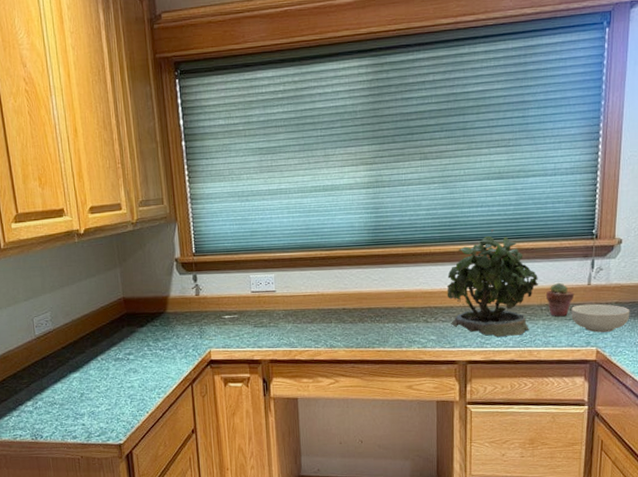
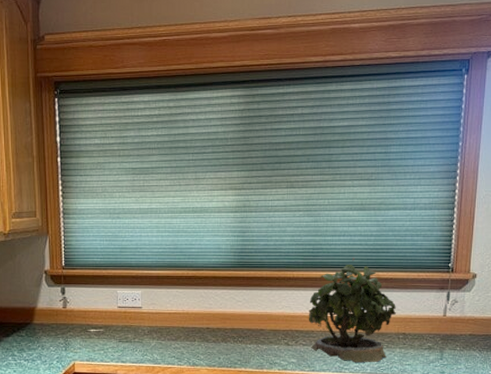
potted succulent: present [545,282,575,316] -> none [403,312,431,345]
cereal bowl: present [571,303,630,333] -> none [427,335,483,363]

